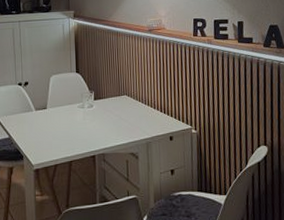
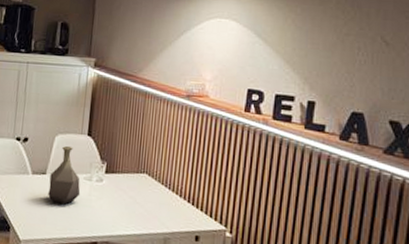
vase: none [50,83,77,131] -> present [48,145,81,205]

